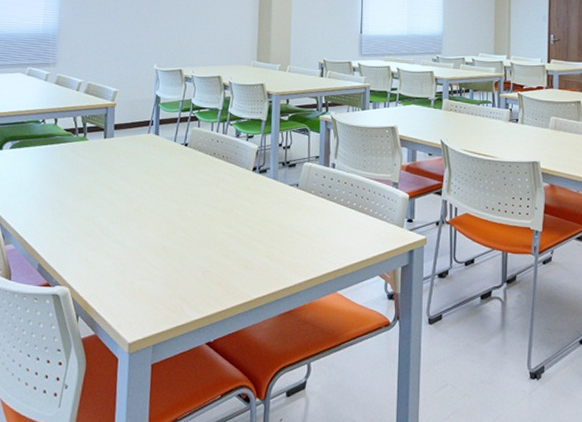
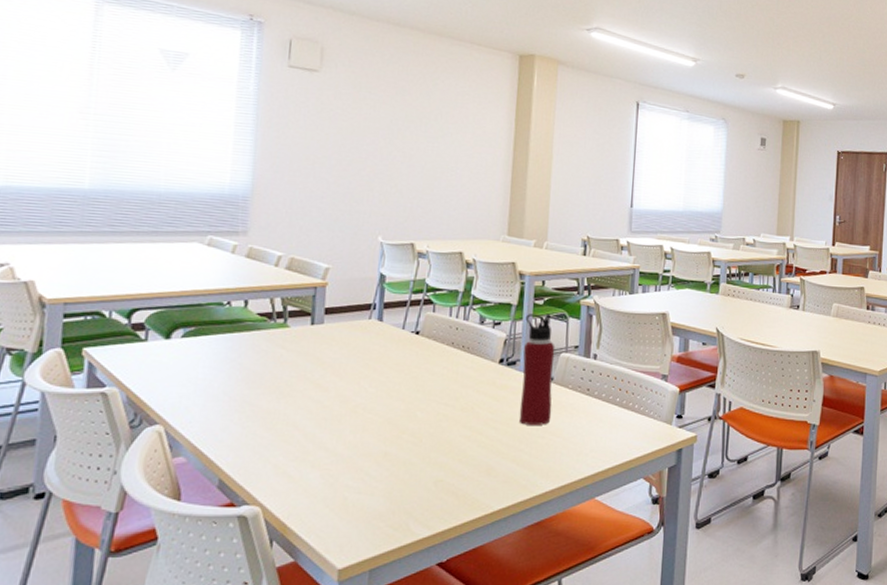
water bottle: none [270,128,299,226] -> present [519,313,555,425]

